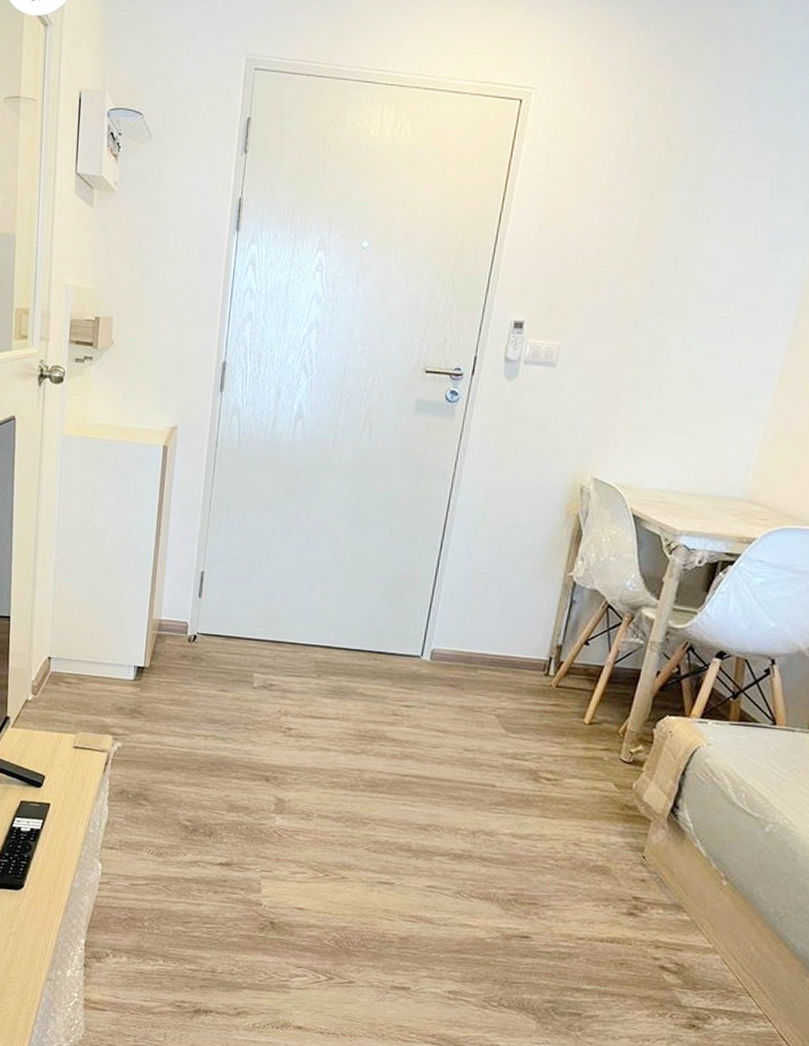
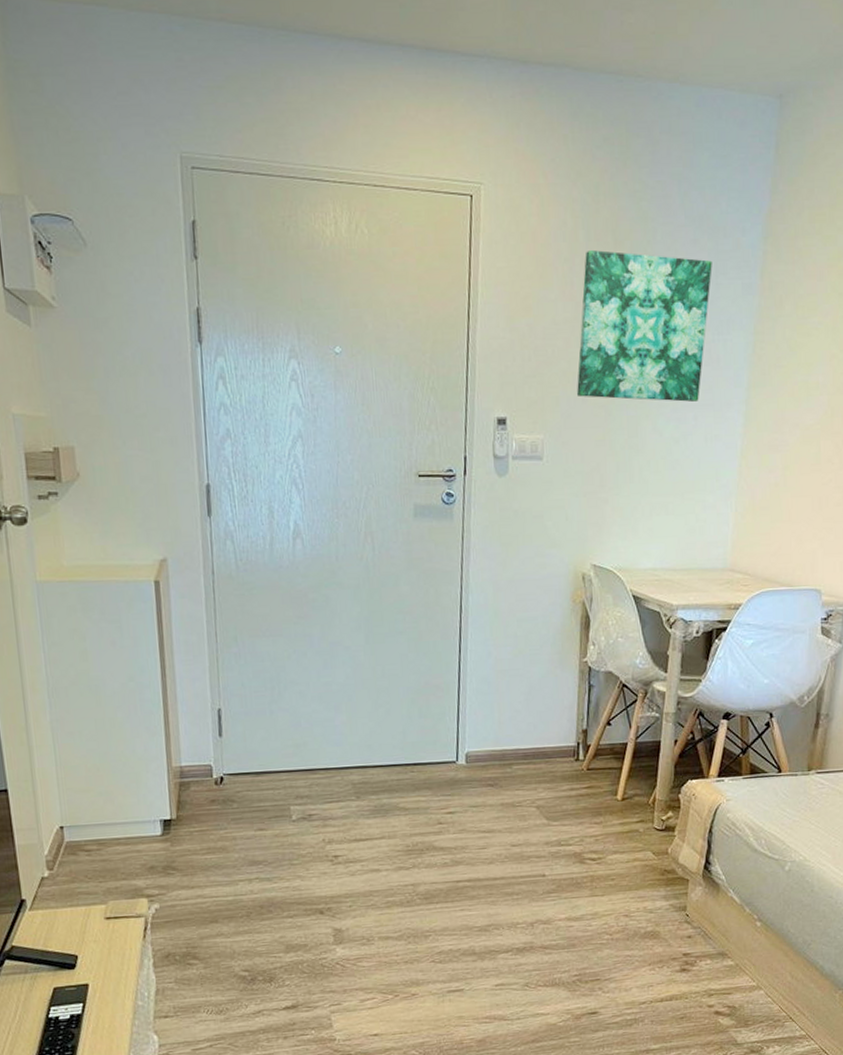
wall art: none [603,159,776,320] -> present [577,250,712,402]

